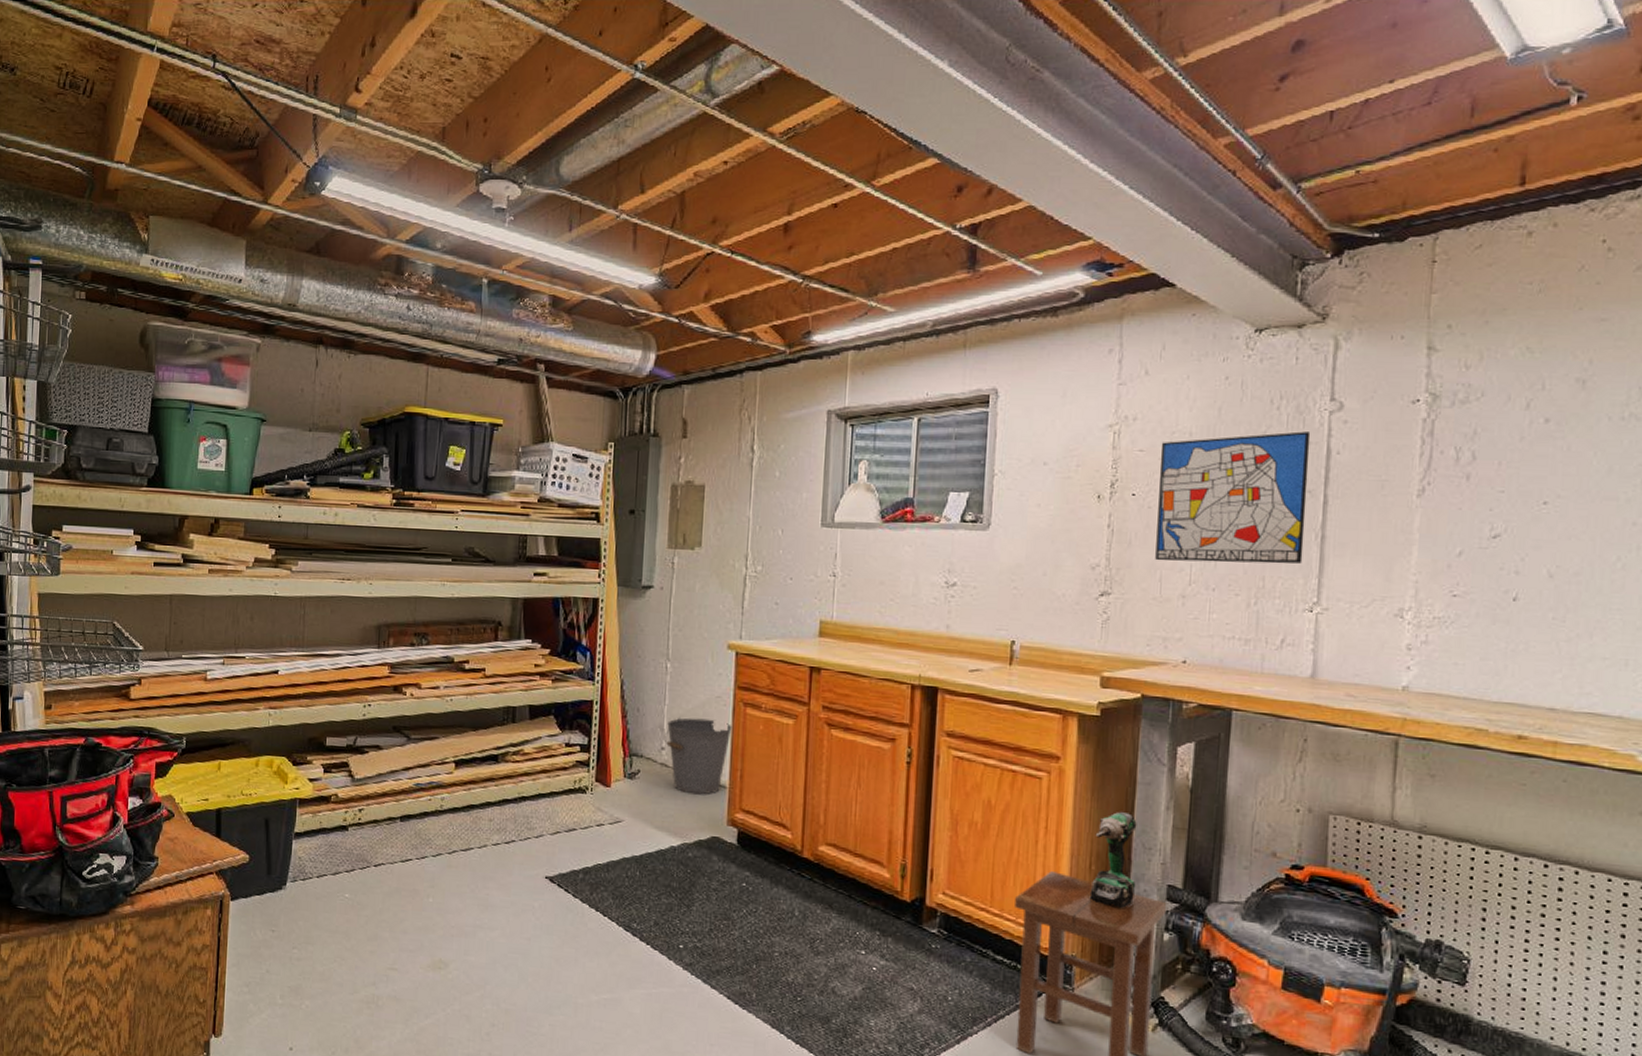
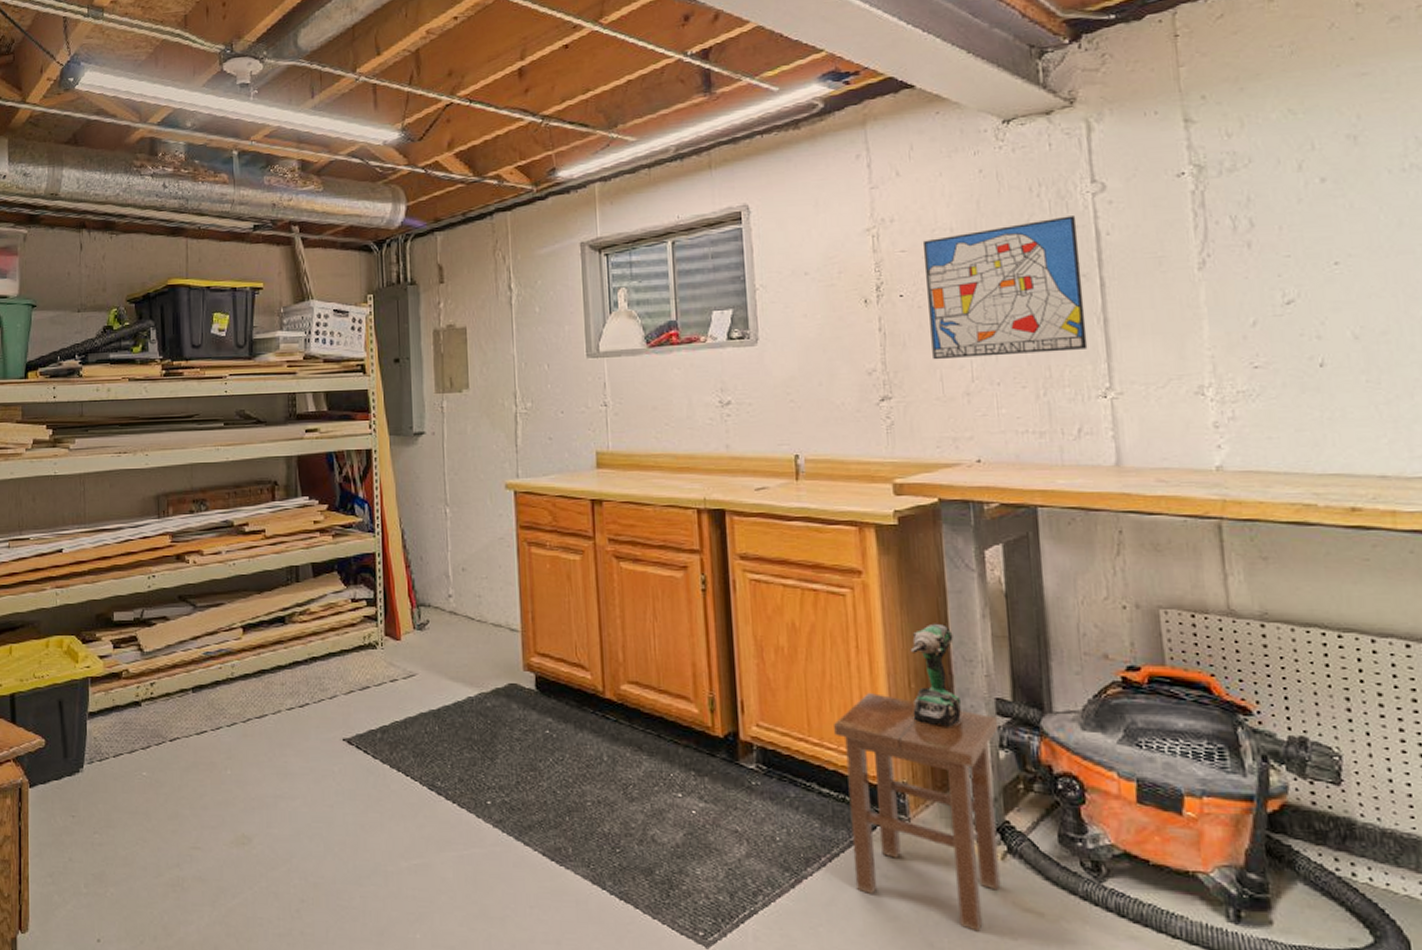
bucket: present [663,717,732,795] -> none [450,562,519,641]

